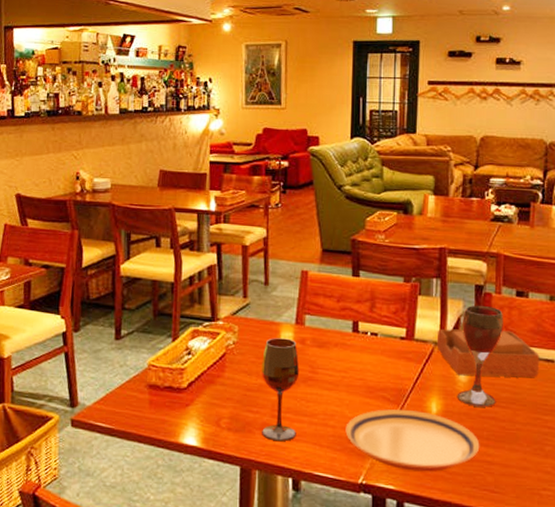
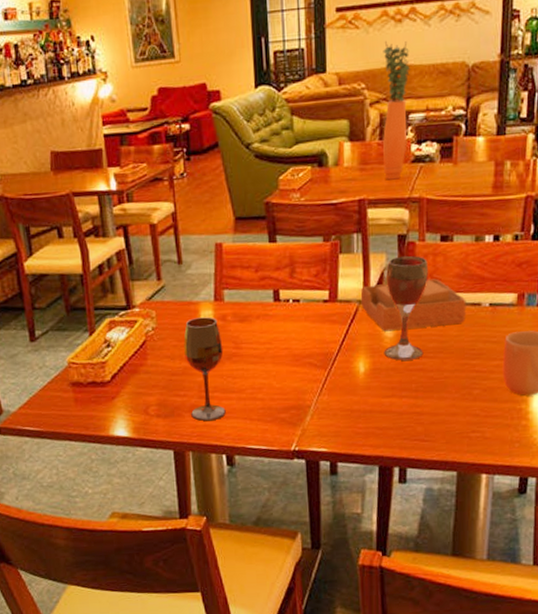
plate: present [345,409,480,472] -> none [274,372,409,432]
vase: none [465,113,494,234] -> present [383,40,411,180]

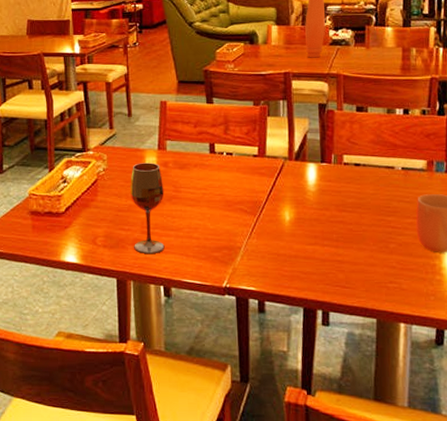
napkin holder: present [360,278,467,332] -> none [286,143,381,186]
cup: present [384,255,429,361] -> none [307,121,347,213]

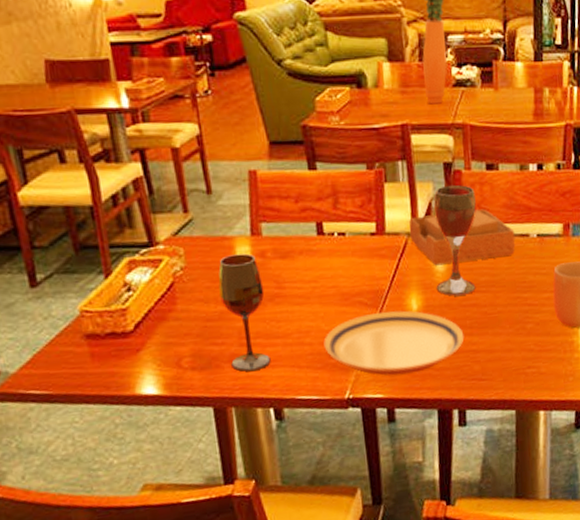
plate: none [208,220,331,273] -> present [324,310,464,376]
napkin holder: none [286,143,381,186] -> present [409,209,516,266]
cup: none [307,121,347,213] -> present [433,184,477,296]

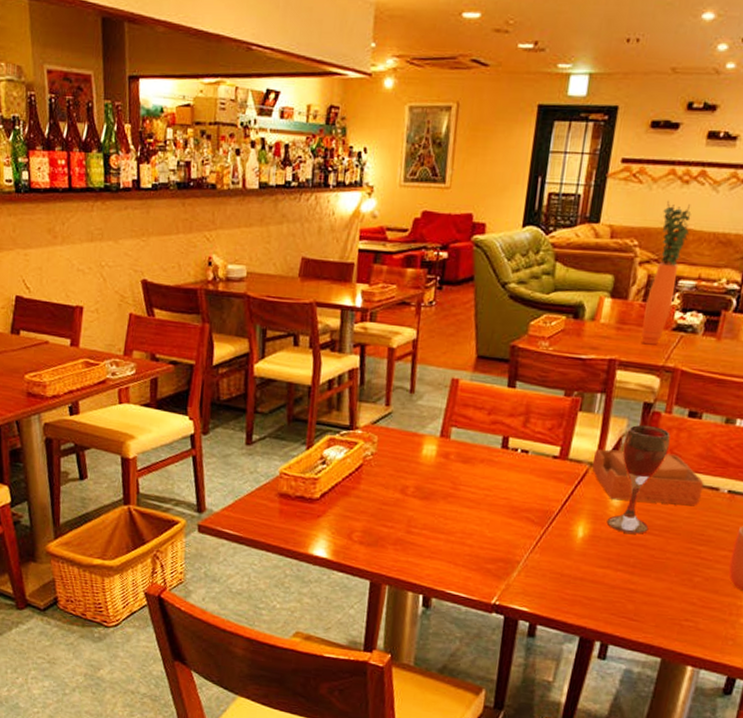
wine glass: present [218,253,271,372] -> none [395,450,441,558]
plate: present [324,310,464,376] -> none [483,531,625,597]

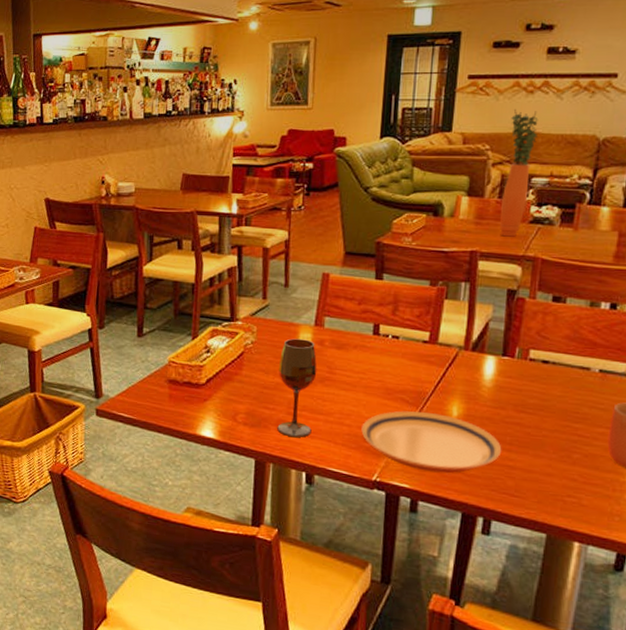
wine glass: none [395,450,441,558] -> present [277,338,318,438]
plate: none [483,531,625,597] -> present [361,411,502,473]
napkin holder: present [592,449,704,507] -> none [461,333,574,386]
cup: present [606,424,671,534] -> none [480,310,537,413]

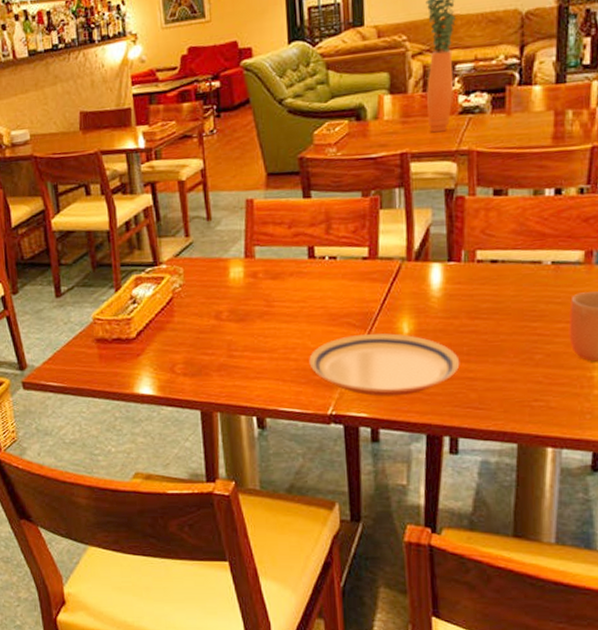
wine glass: present [277,338,318,438] -> none [212,274,257,382]

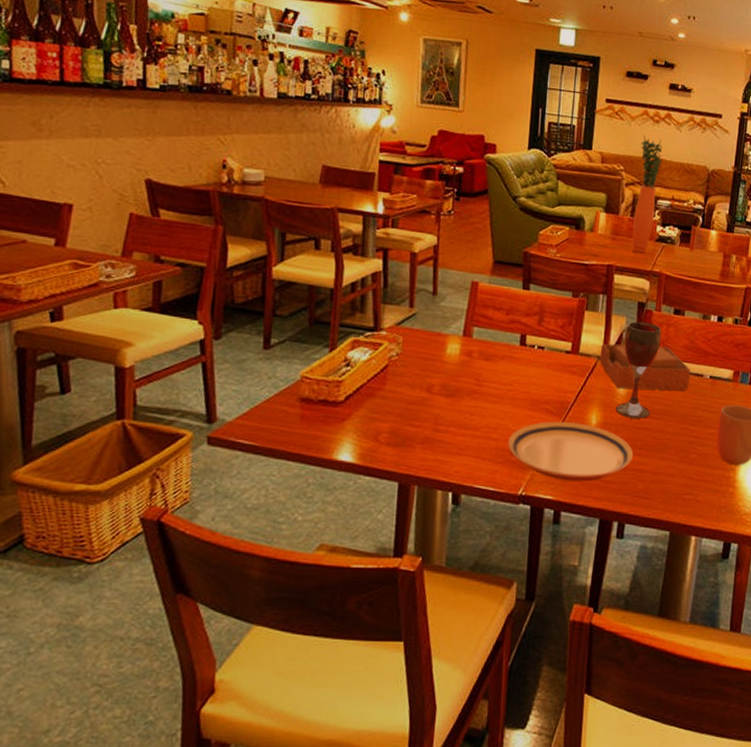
napkin holder: none [404,235,525,291] -> present [599,343,691,391]
cup: none [430,210,481,322] -> present [615,321,662,419]

